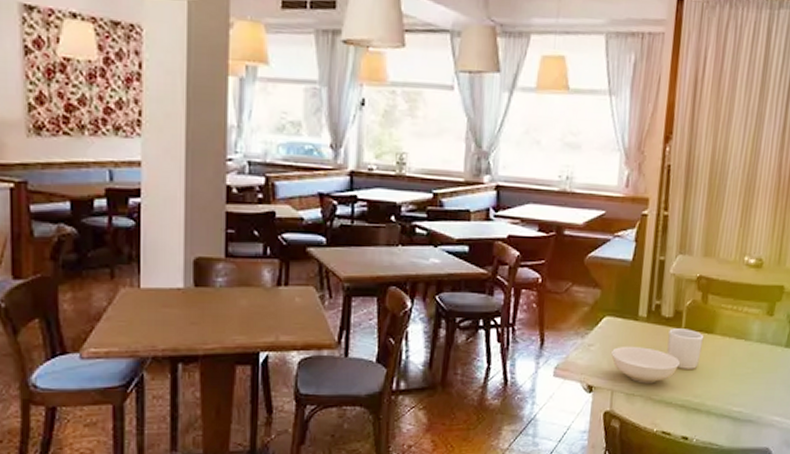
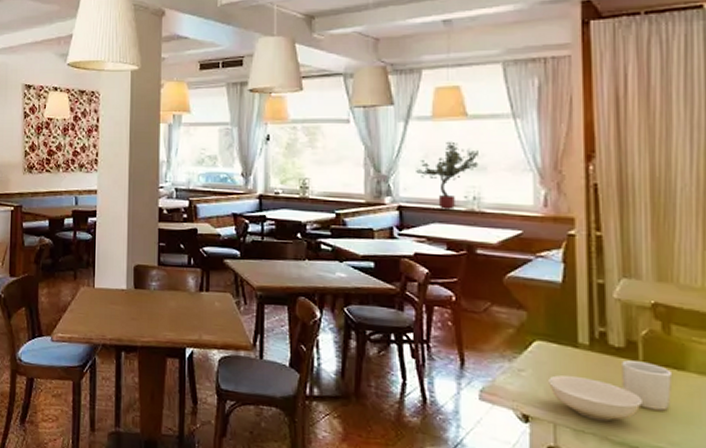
potted tree: none [516,116,575,189] -> present [416,141,478,209]

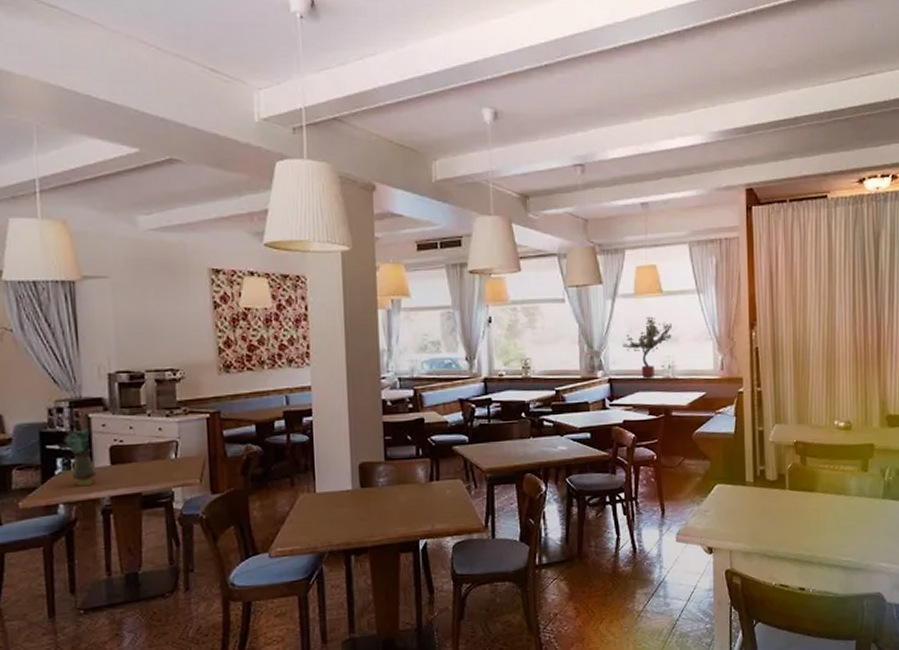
bowl: present [548,375,642,422] -> none [726,508,788,542]
mug: present [622,360,673,411] -> none [775,489,808,526]

